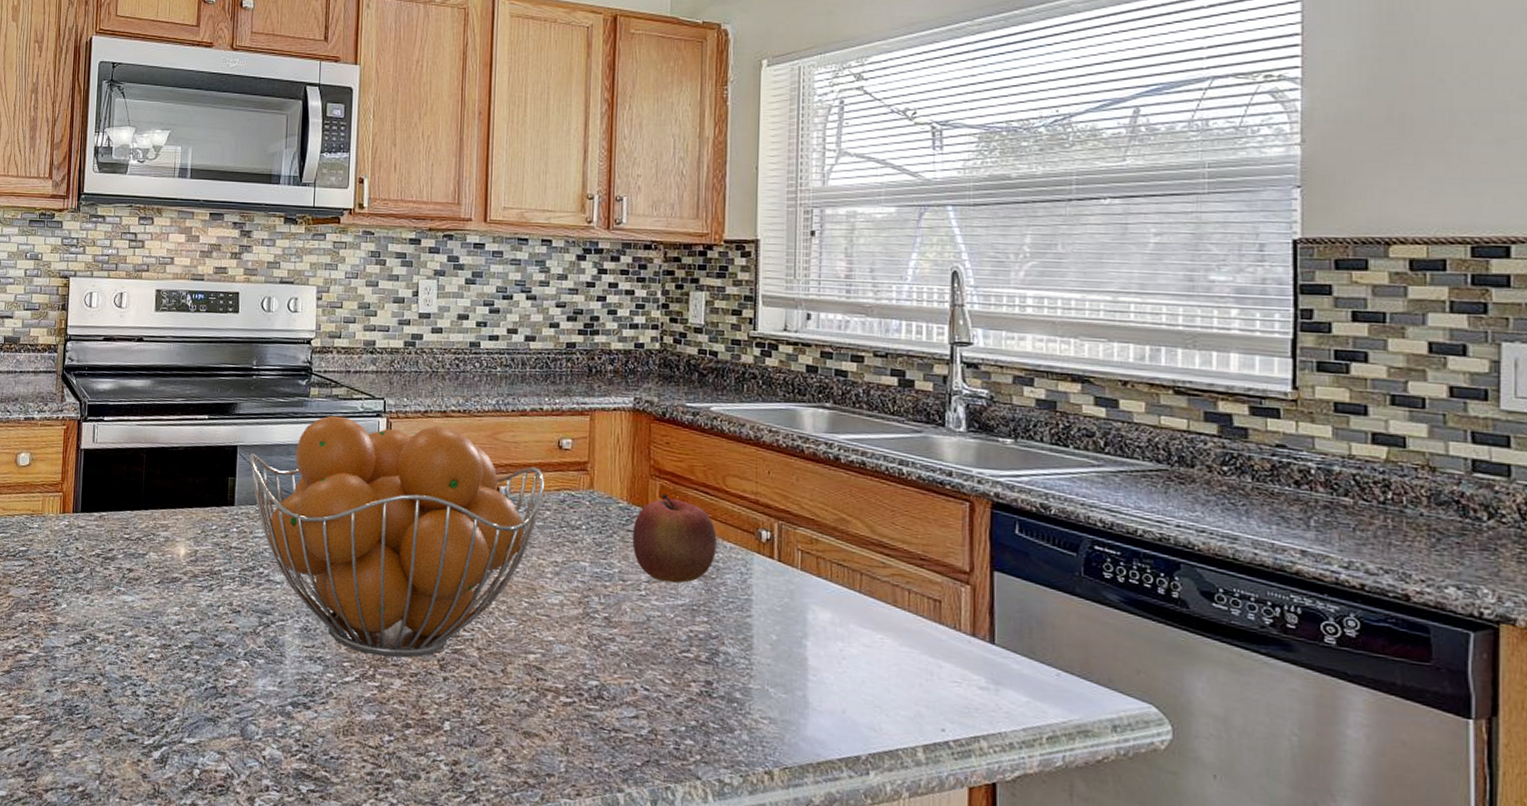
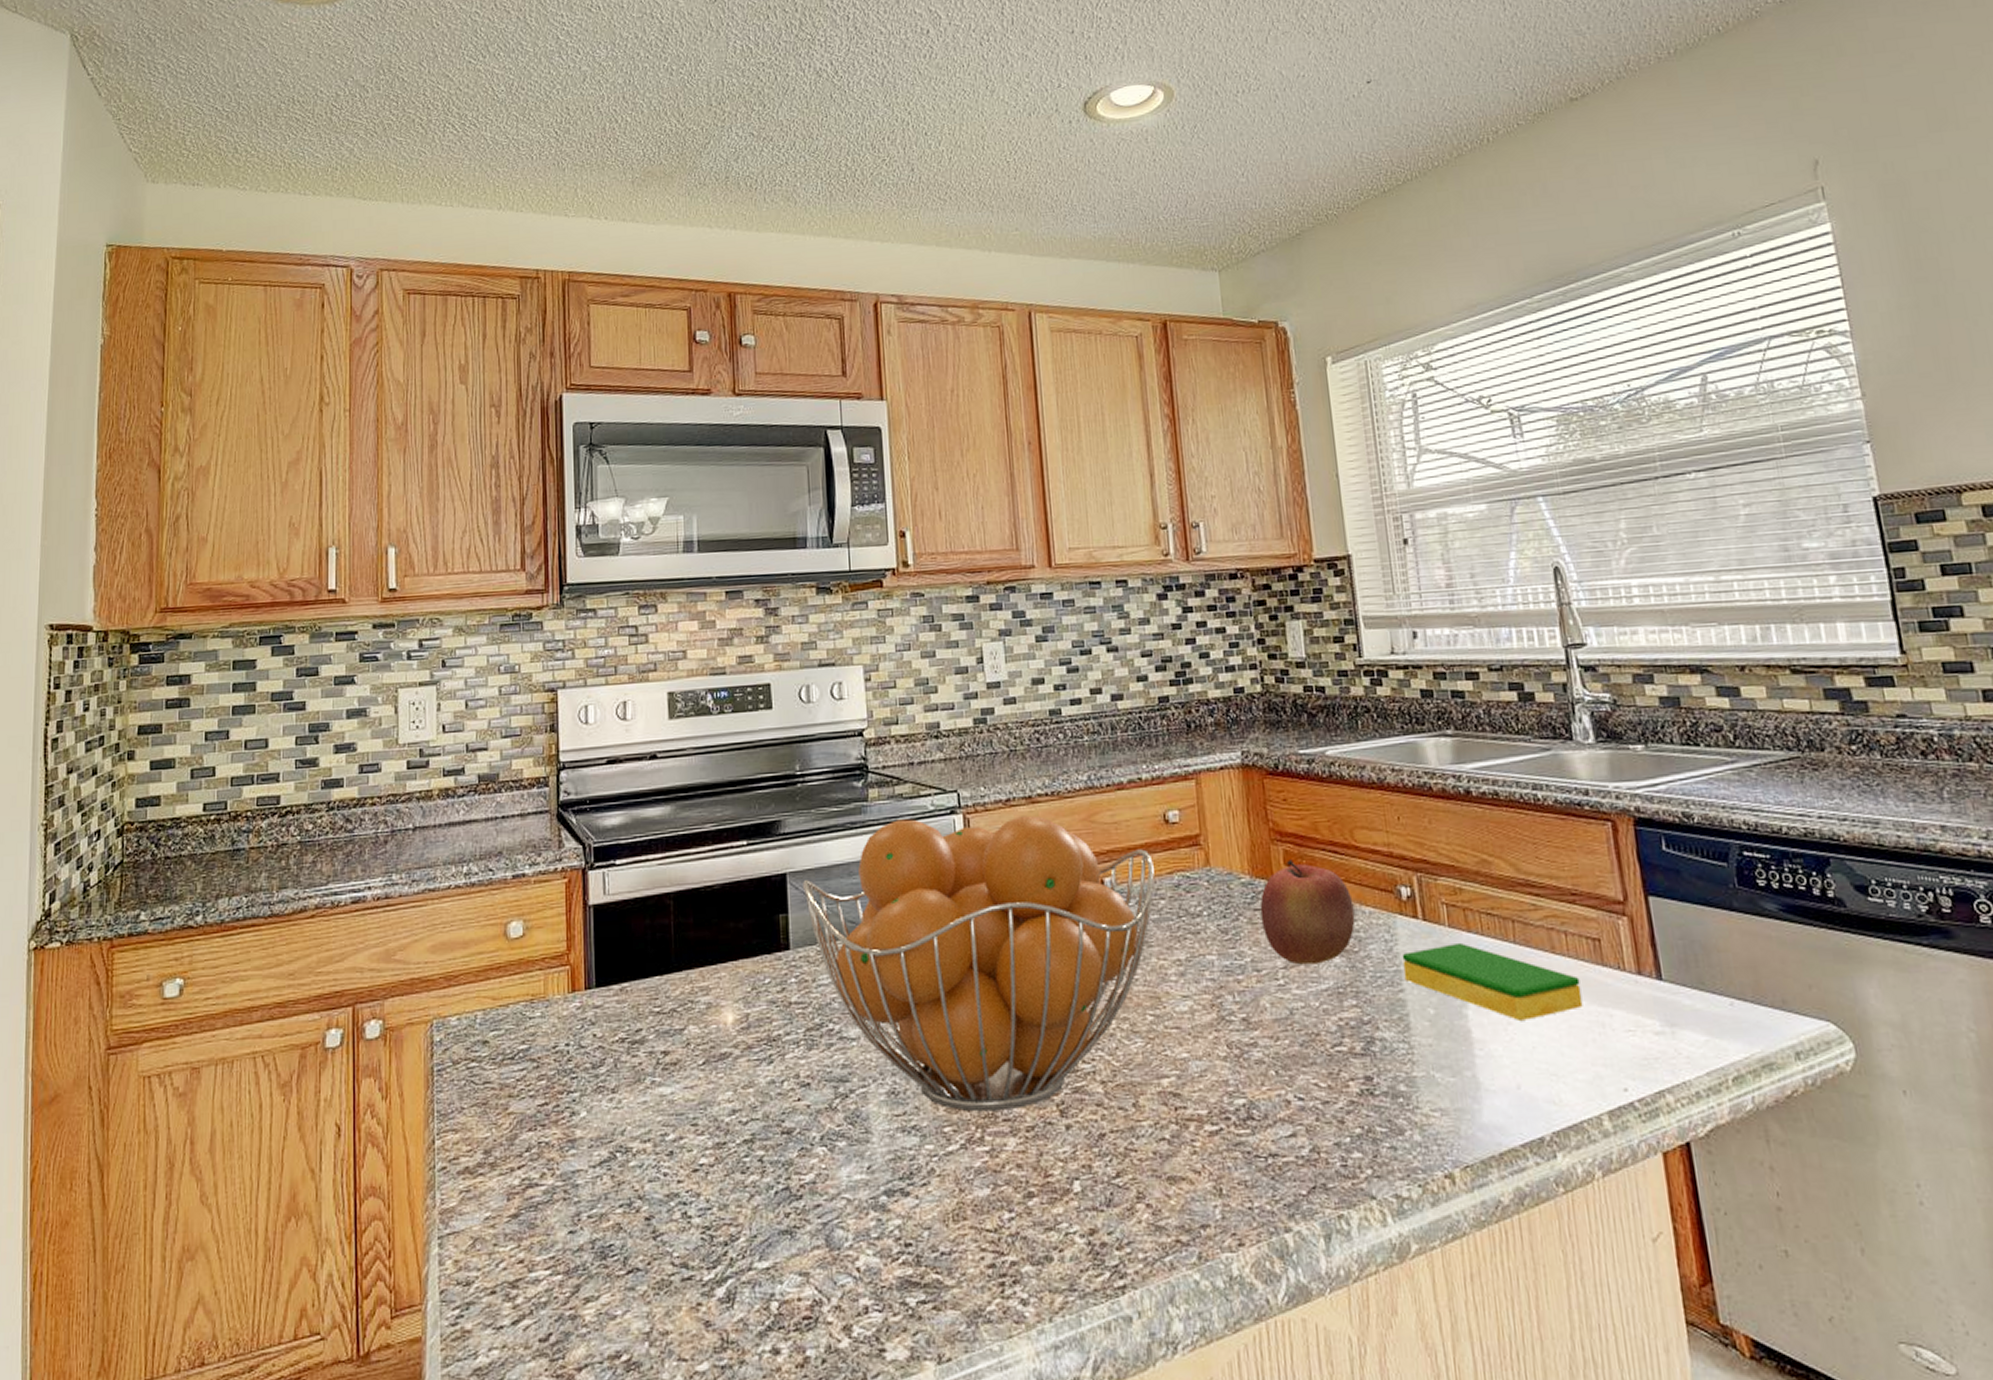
dish sponge: none [753,584,916,658] -> present [1402,942,1583,1020]

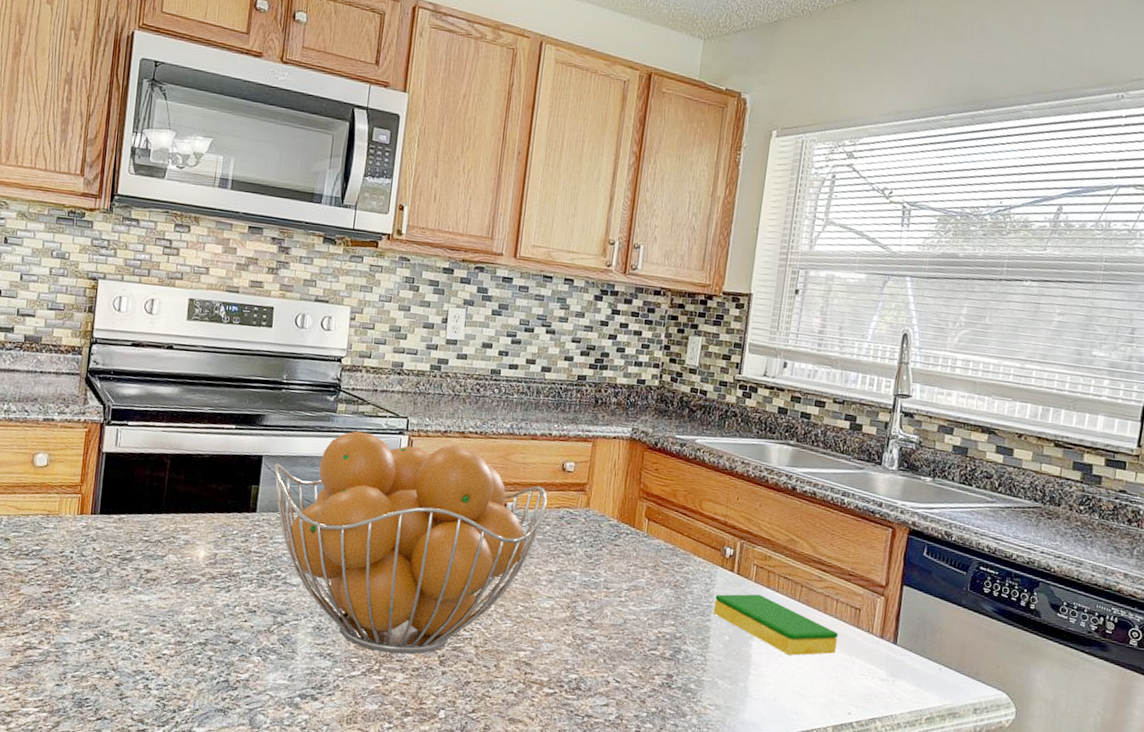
apple: present [1259,860,1356,965] -> none [618,514,690,592]

